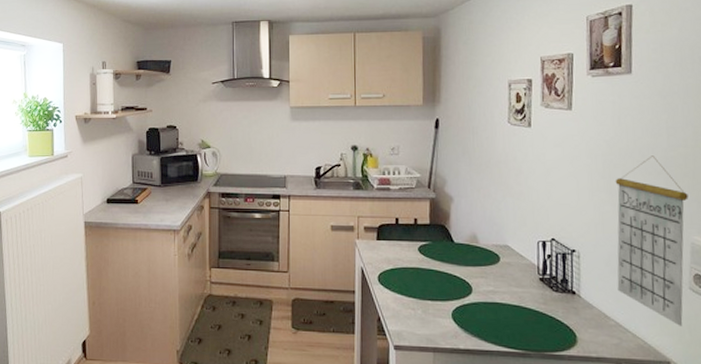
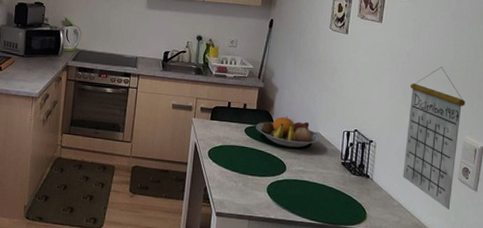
fruit bowl: none [431,229,510,265] -> present [256,116,320,148]

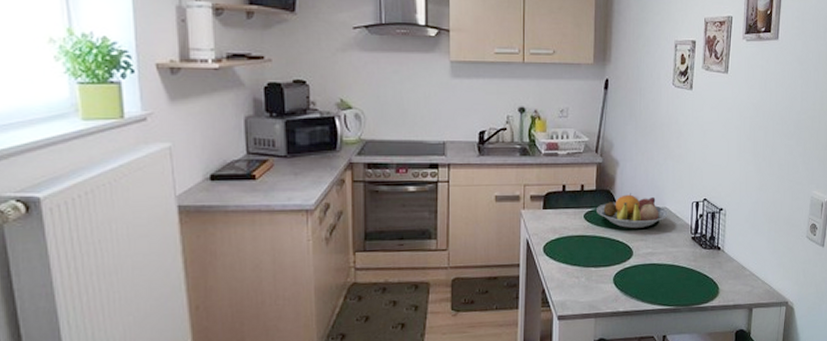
calendar: present [403,67,465,210] -> none [753,118,812,270]

